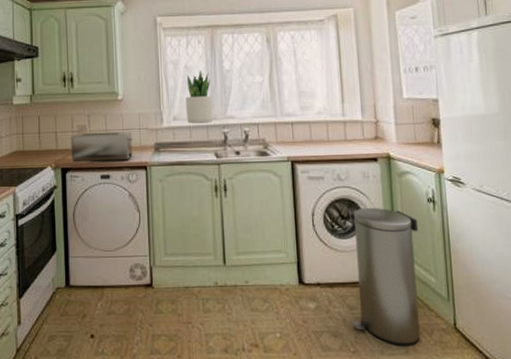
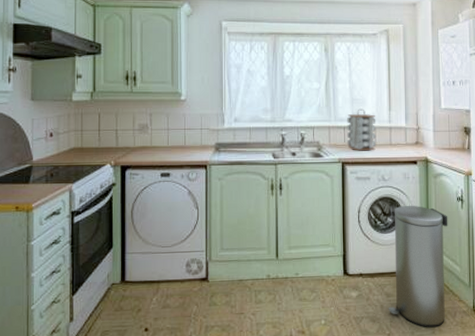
toaster: present [71,131,134,162] -> none [131,131,195,160]
planter: present [186,71,213,124] -> none [247,75,272,126]
spice rack: none [294,102,329,149] -> present [346,109,377,151]

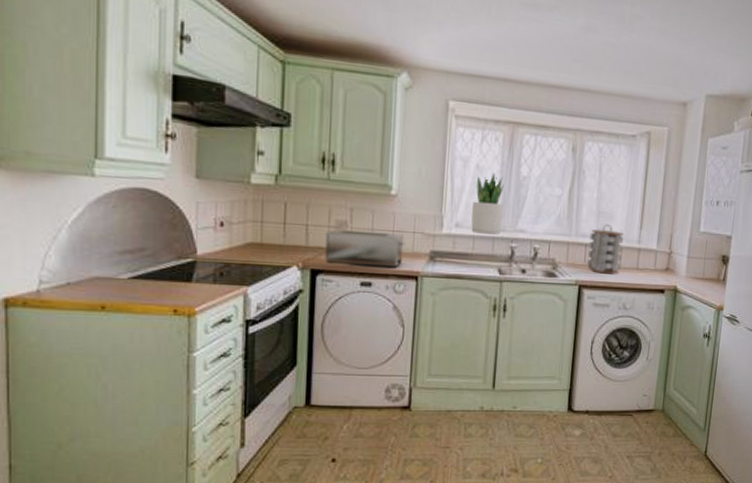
toaster: none [131,131,195,160] -> present [325,229,405,269]
planter: none [247,75,272,126] -> present [471,173,504,235]
pedal bin: present [388,205,448,328] -> none [613,338,691,472]

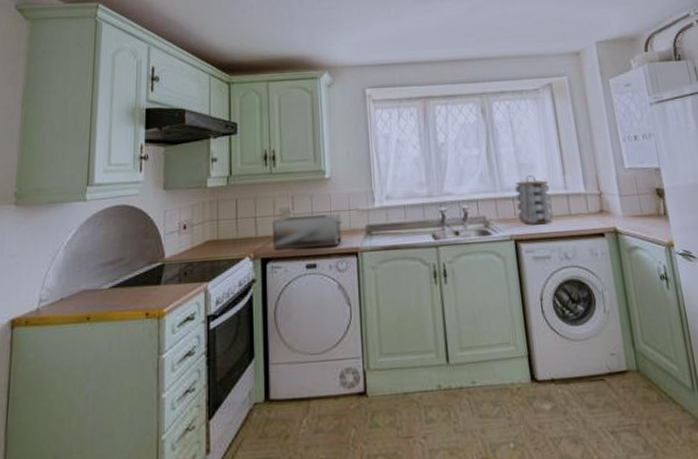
planter: present [471,173,504,235] -> none [399,144,429,203]

